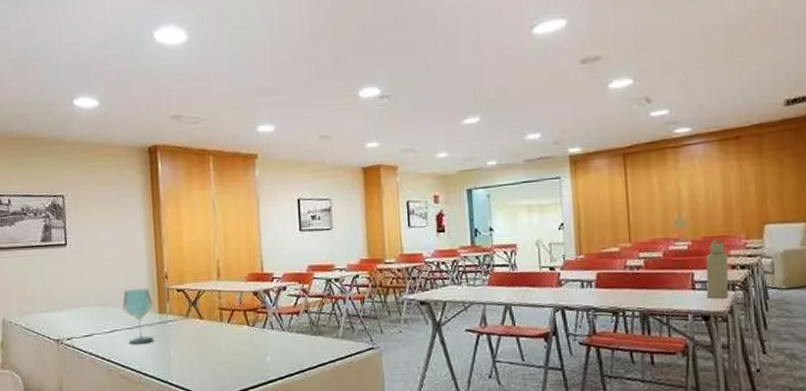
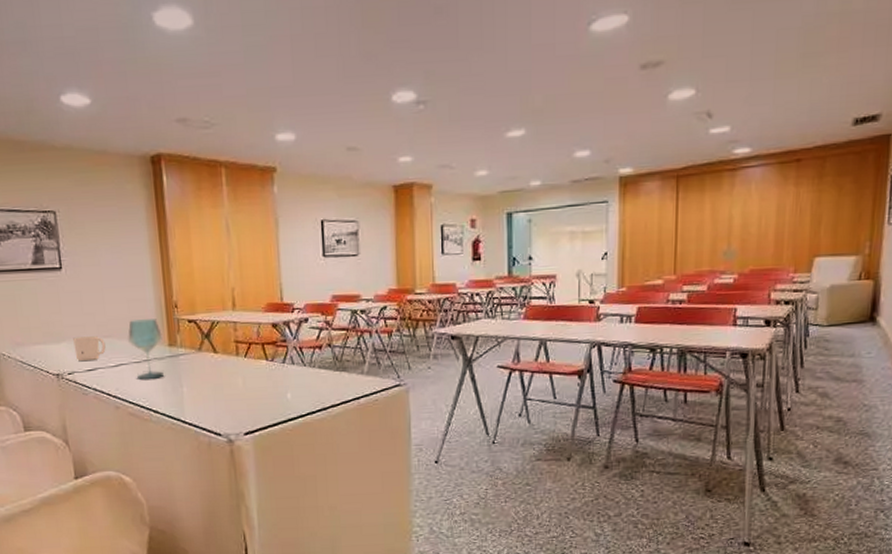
mug: none [73,304,102,327] -> present [73,336,106,361]
bottle: present [706,239,729,299] -> none [748,272,773,336]

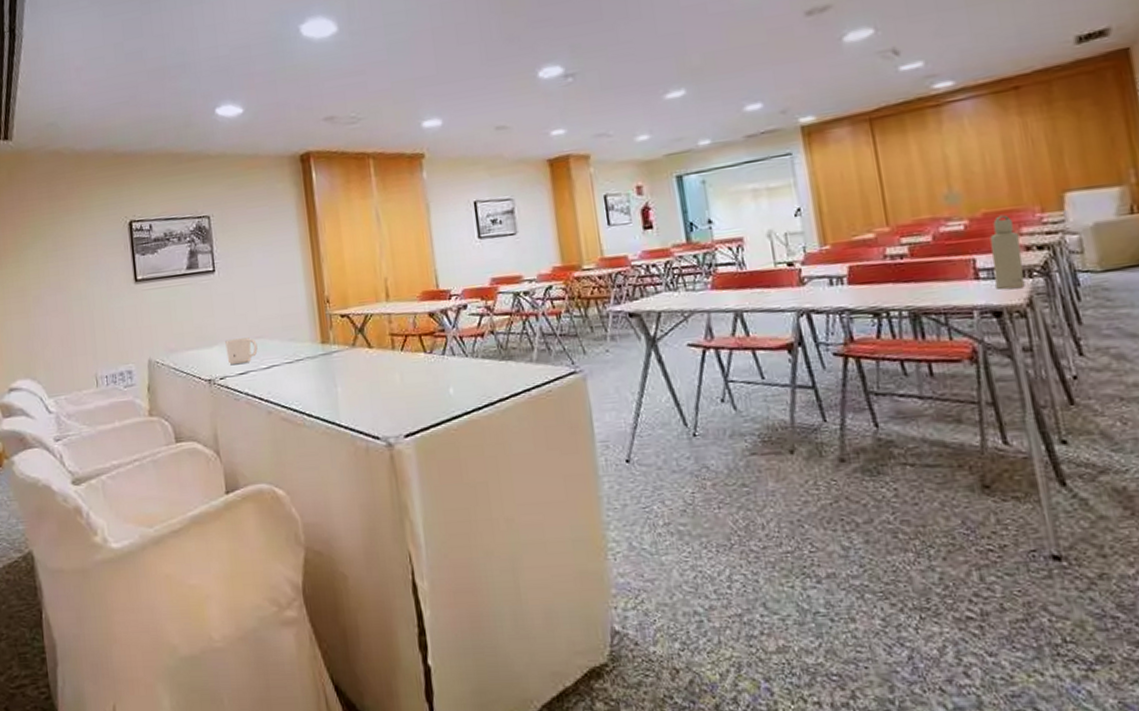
wine glass: present [128,319,164,380] -> none [279,316,317,382]
bottle: none [748,272,773,336] -> present [989,215,1025,291]

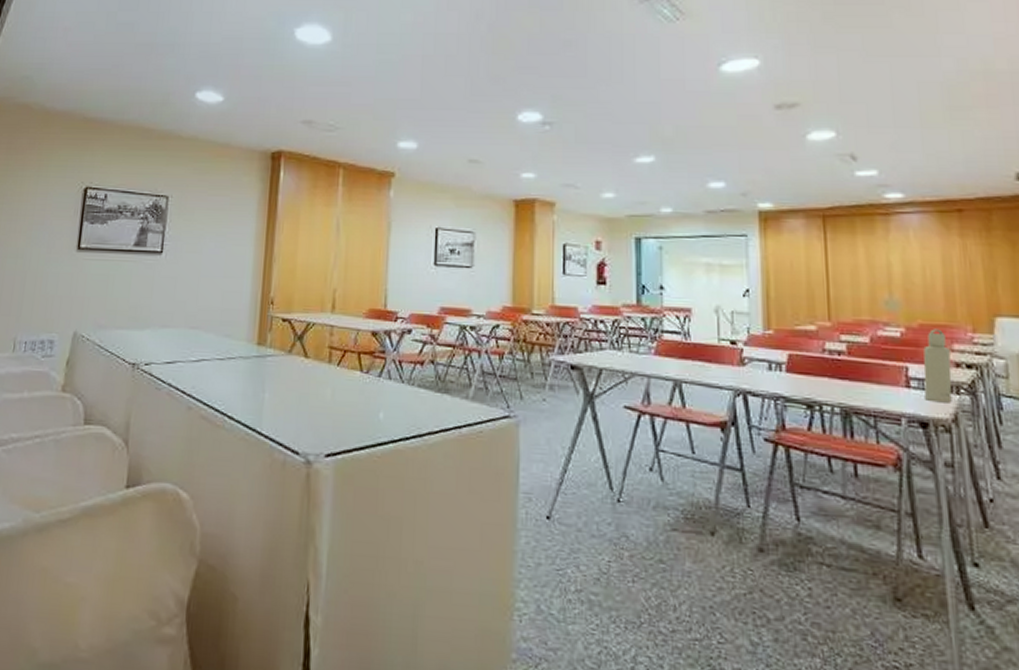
mug: present [225,337,258,364] -> none [156,325,191,352]

